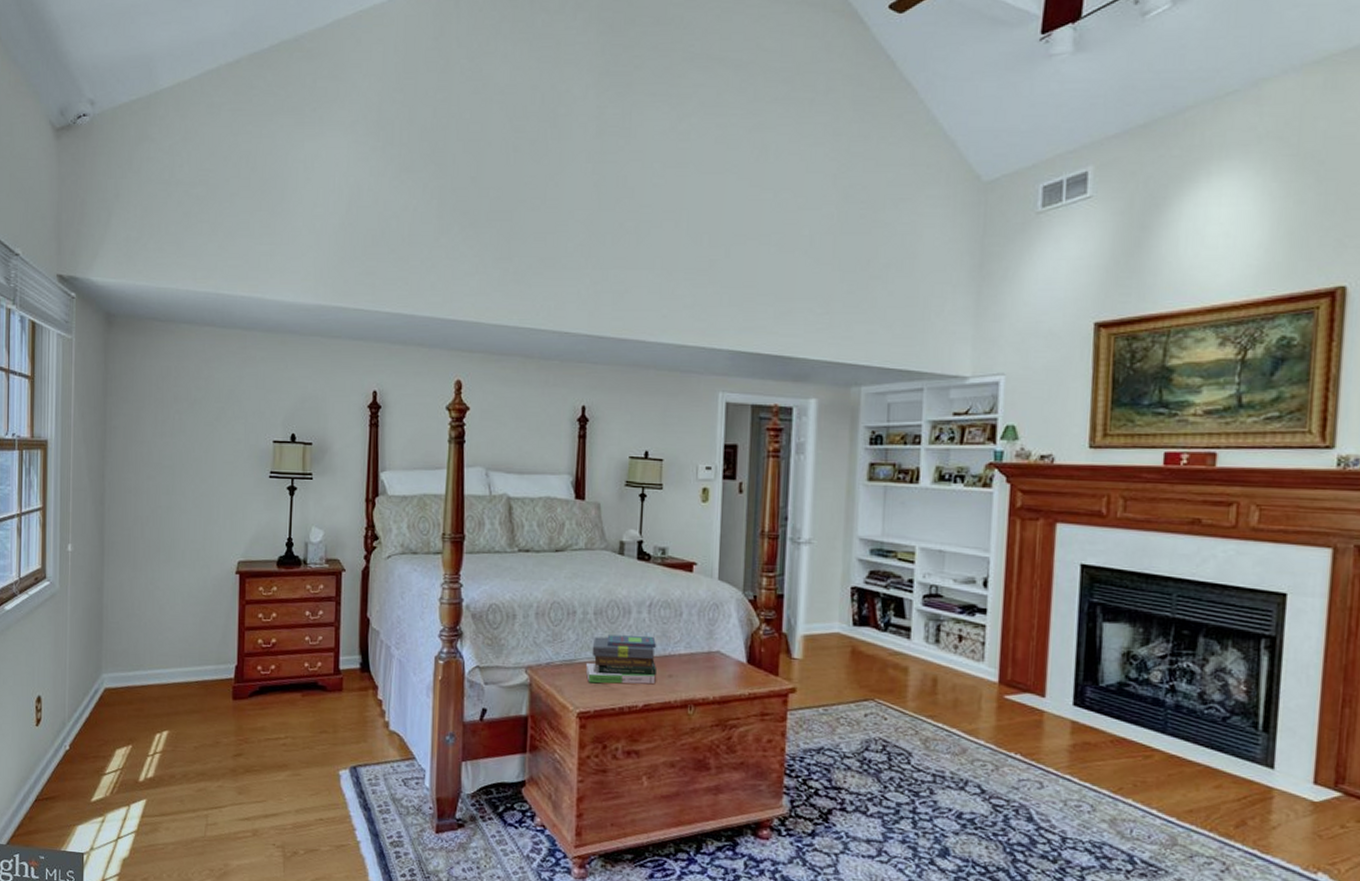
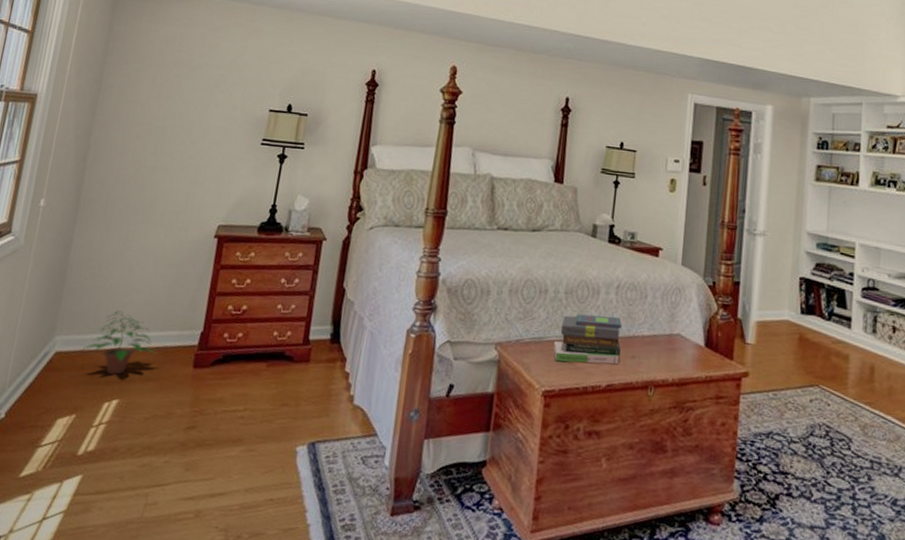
potted plant: none [128,648,196,709] -> present [81,310,156,376]

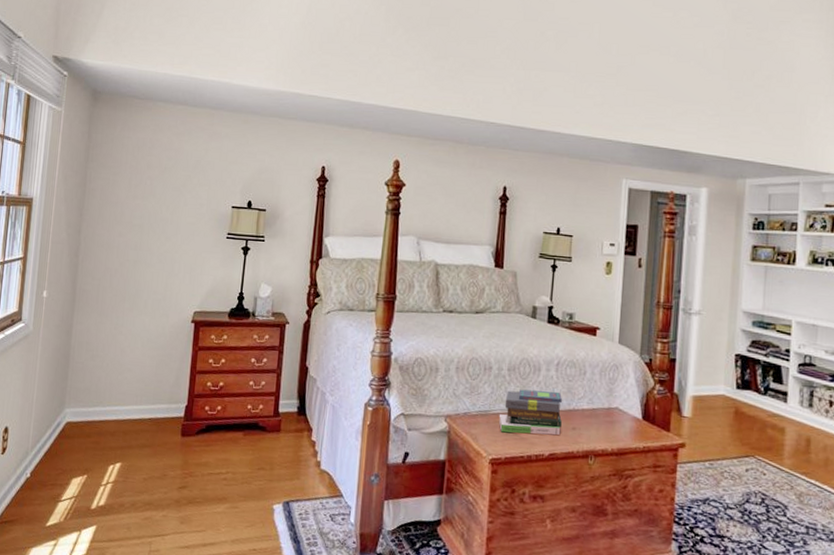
potted plant: present [81,310,156,376] -> none [87,387,149,443]

